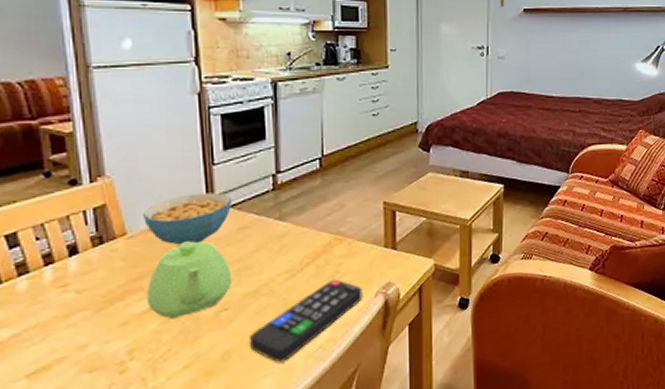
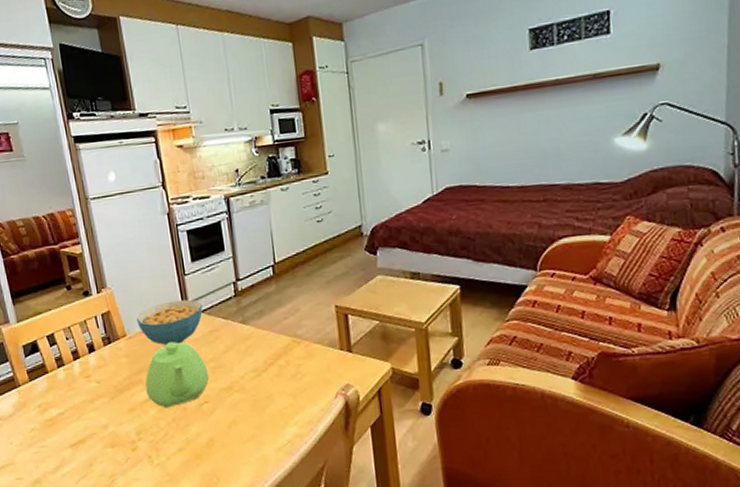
remote control: present [248,278,363,363] -> none [227,379,324,453]

